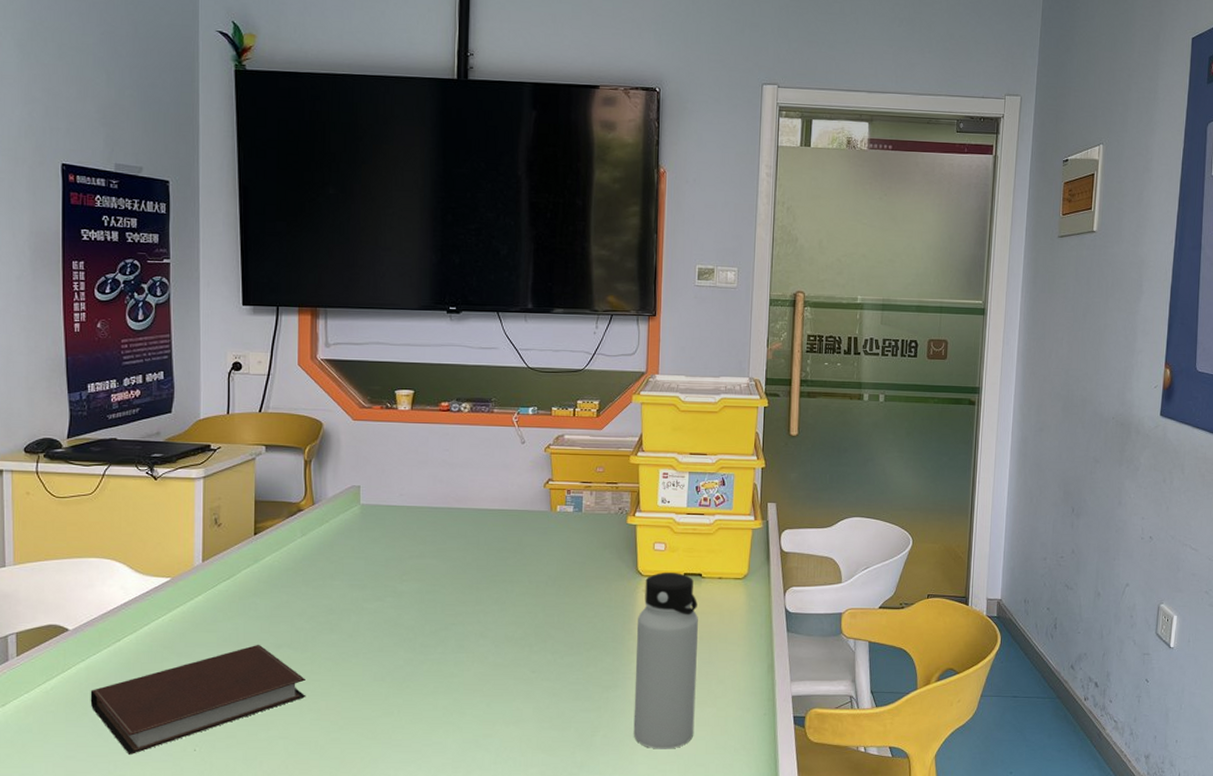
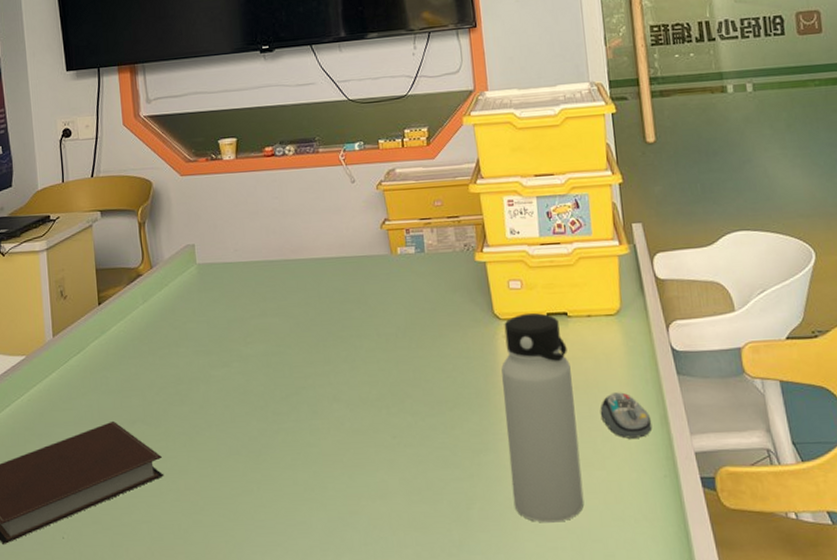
computer mouse: none [718,644,760,682] -> present [600,392,653,439]

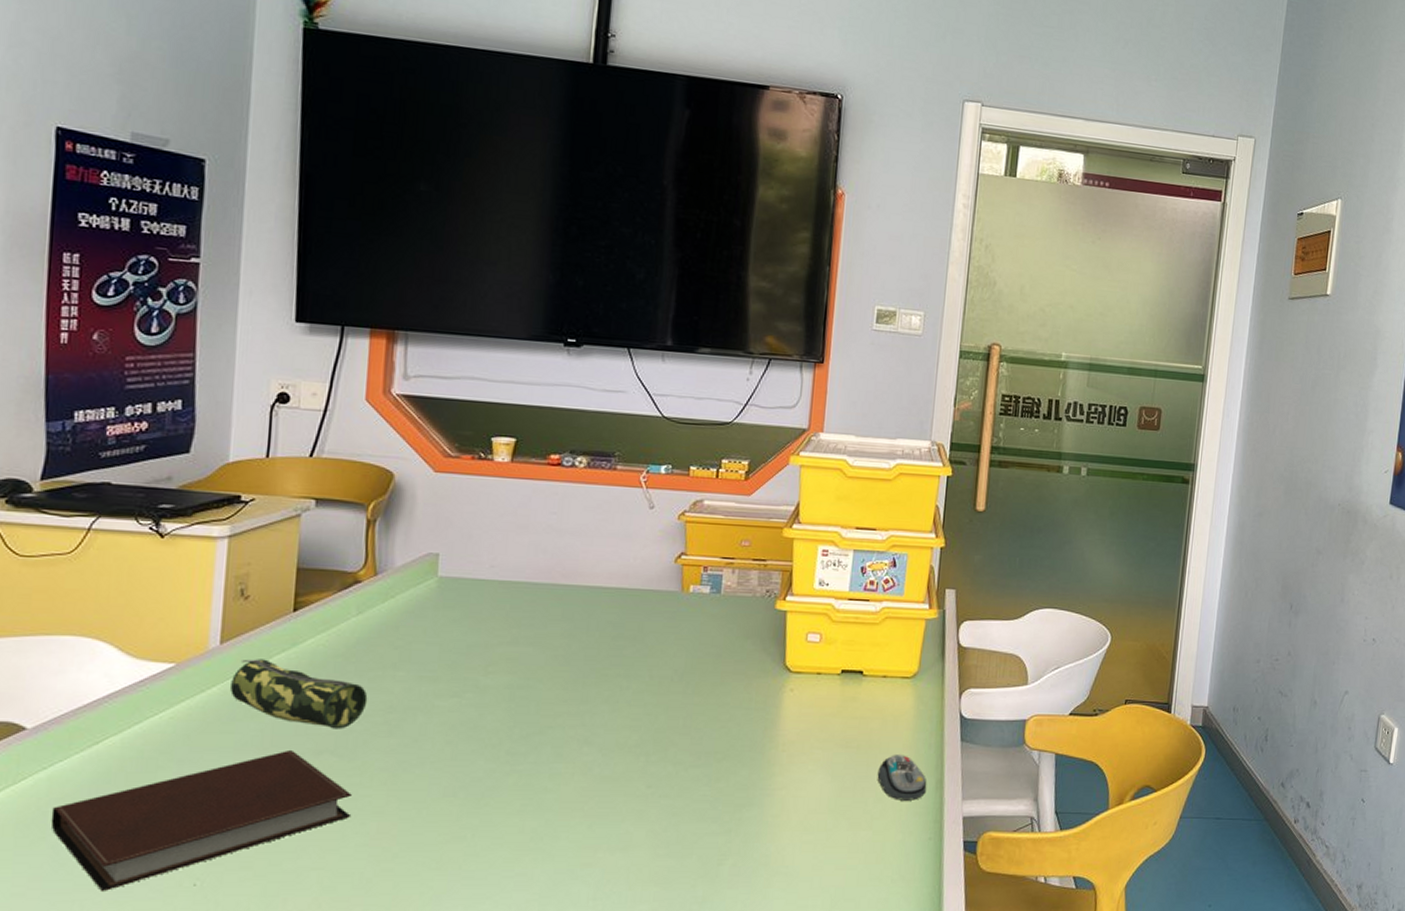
pencil case: none [64,346,162,402] -> present [230,659,368,729]
water bottle: present [501,312,584,523] -> none [769,668,856,881]

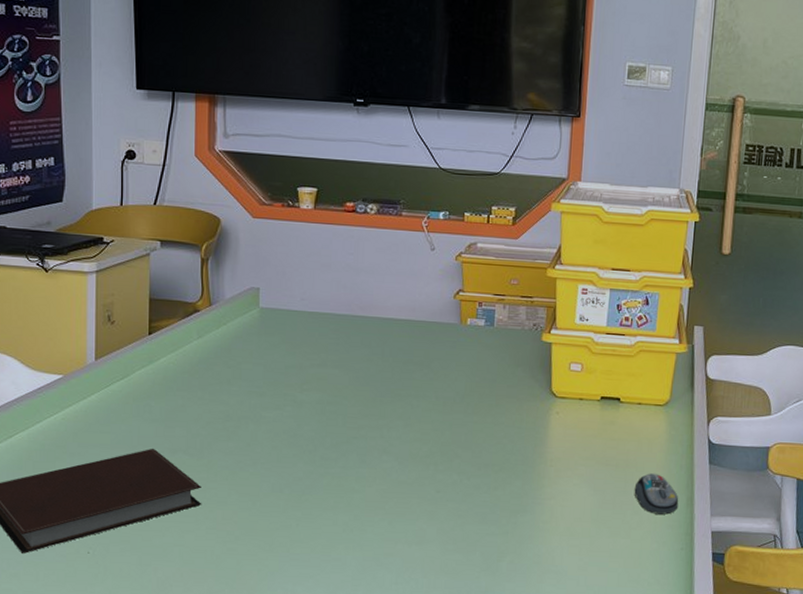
pencil case: present [230,659,368,729] -> none [105,373,210,433]

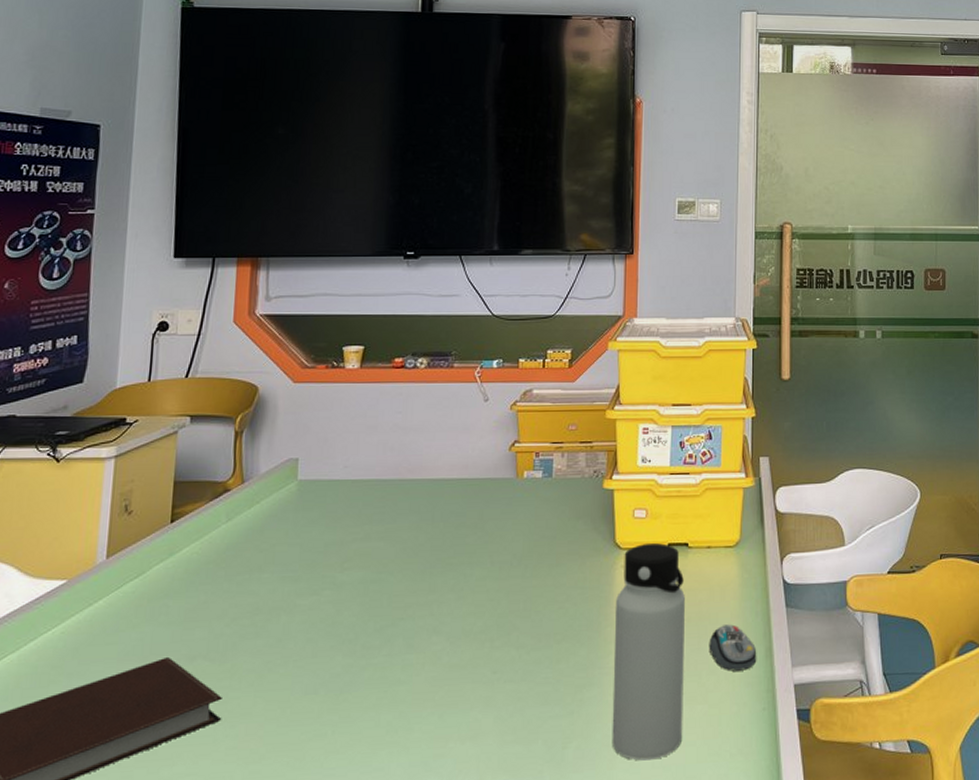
water bottle: none [541,394,615,579] -> present [611,542,685,761]

